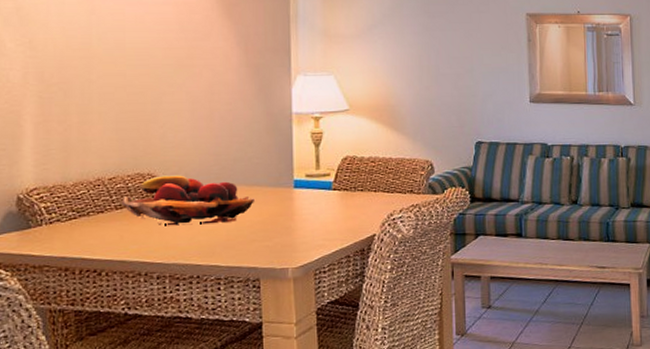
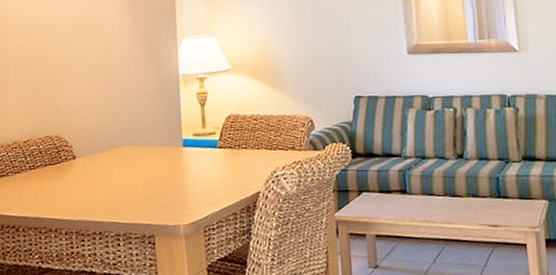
fruit basket: present [121,175,256,226] -> none [34,137,149,185]

